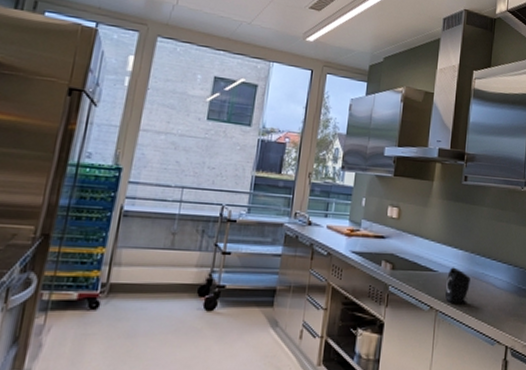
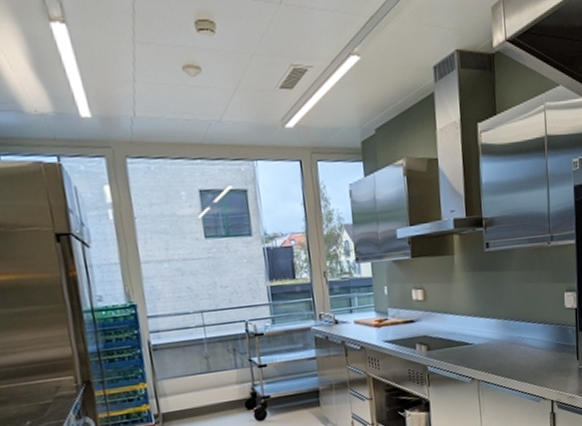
speaker: present [445,267,470,305] -> none [483,336,508,372]

